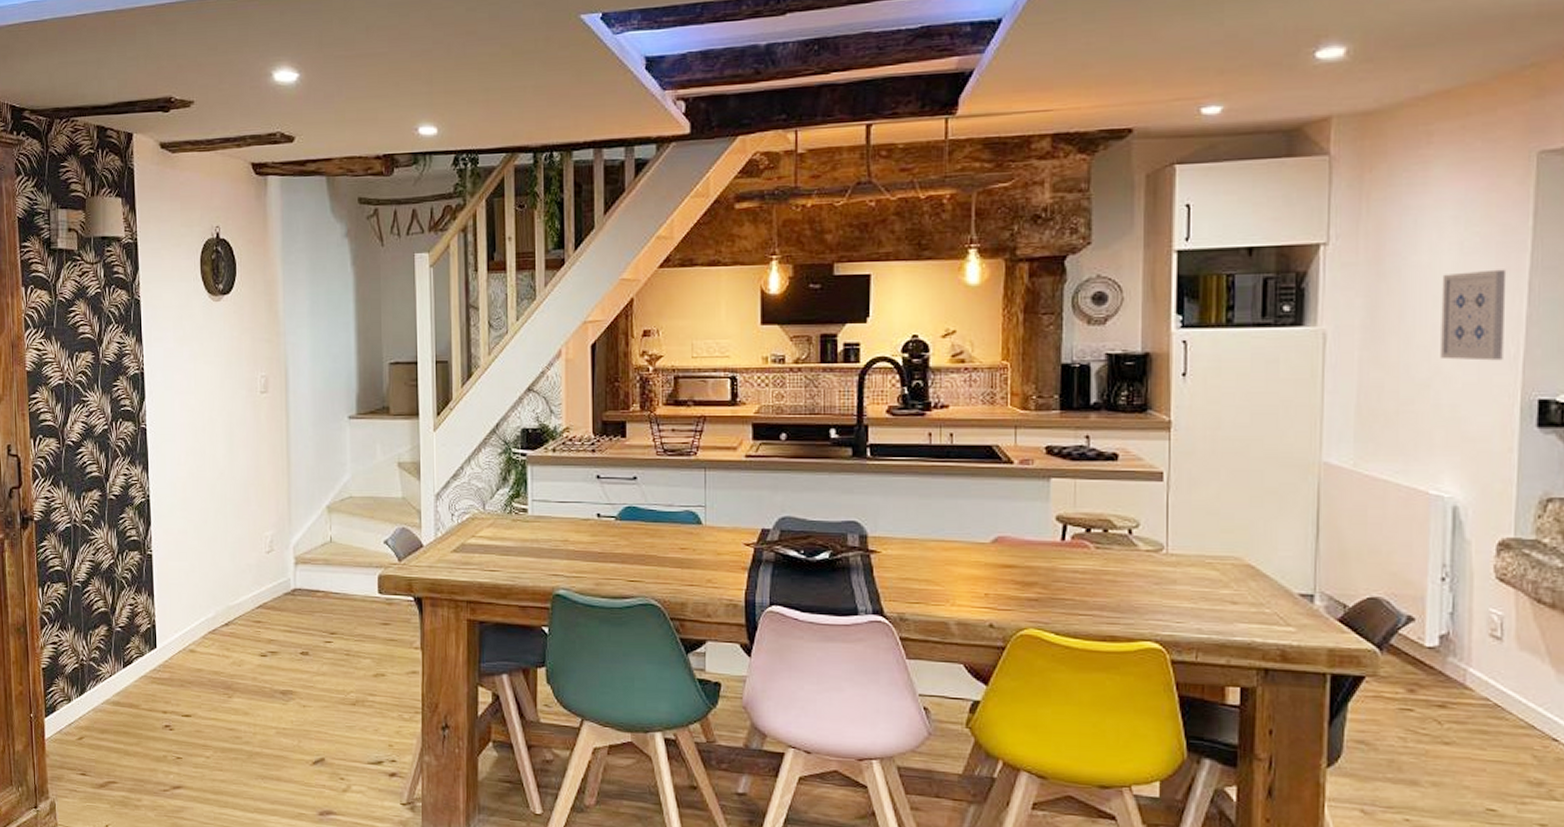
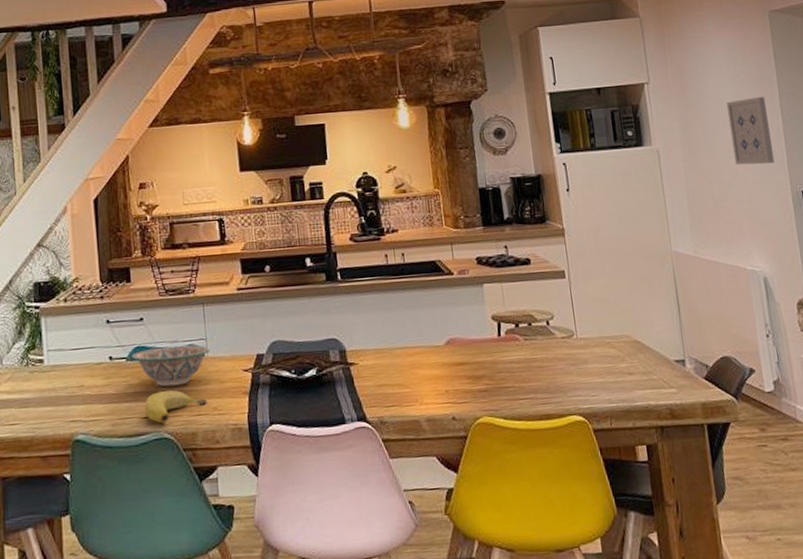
decorative bowl: none [621,509,709,552] -> present [131,344,211,387]
banana: none [631,556,702,588] -> present [144,390,208,423]

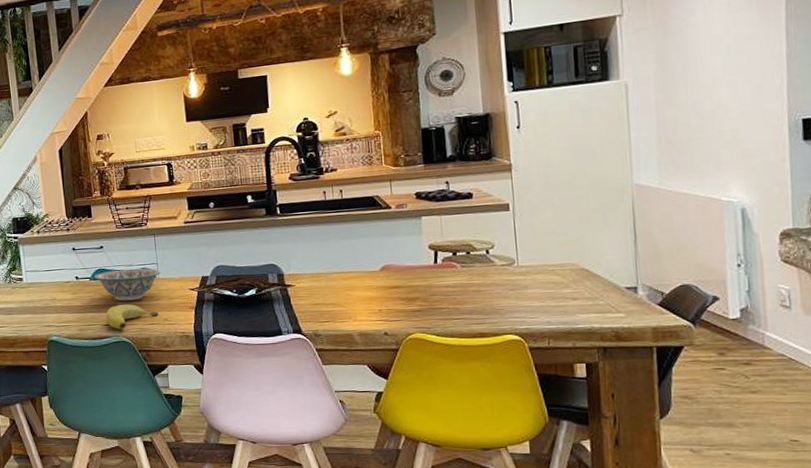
wall art: present [726,96,775,165] -> none [716,20,771,95]

